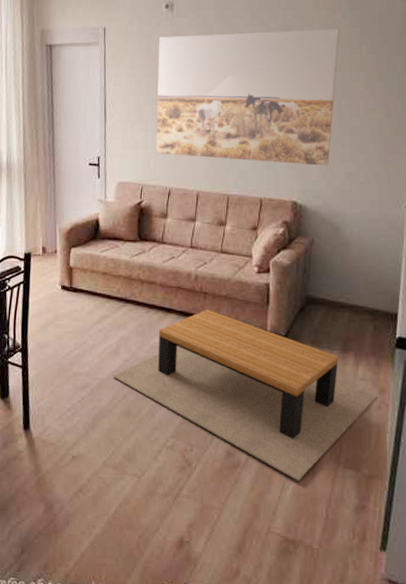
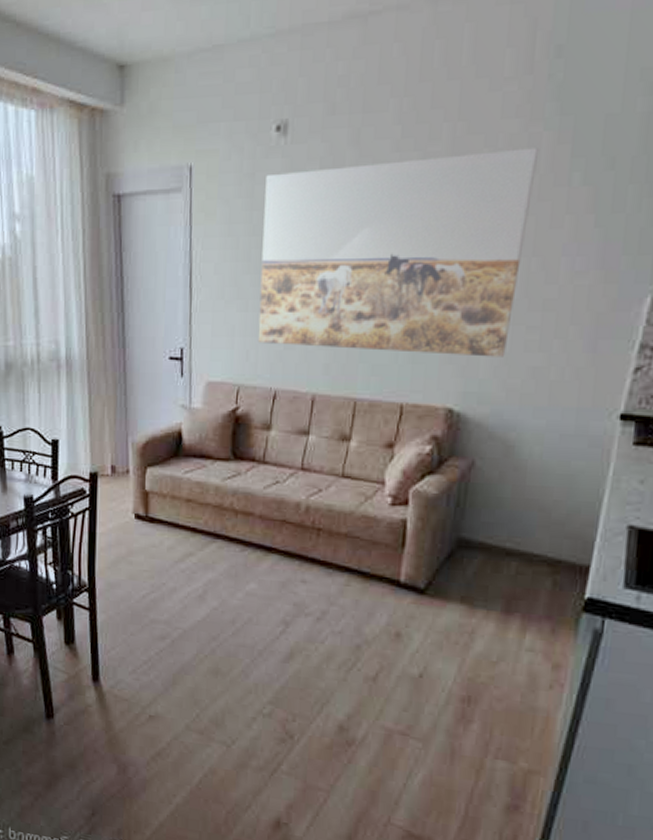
coffee table: present [112,309,377,482] -> none [197,549,549,769]

